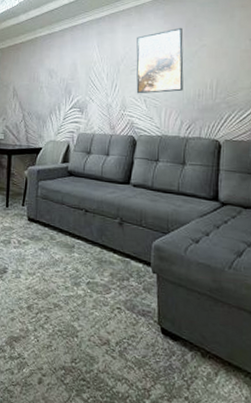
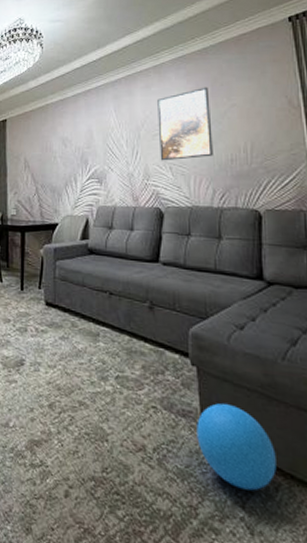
ball: none [153,304,218,376] -> present [197,403,277,491]

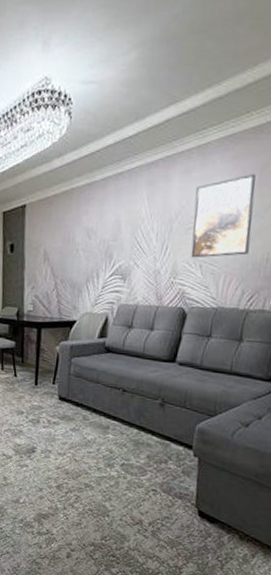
ball: present [197,403,277,491] -> none [189,488,258,557]

